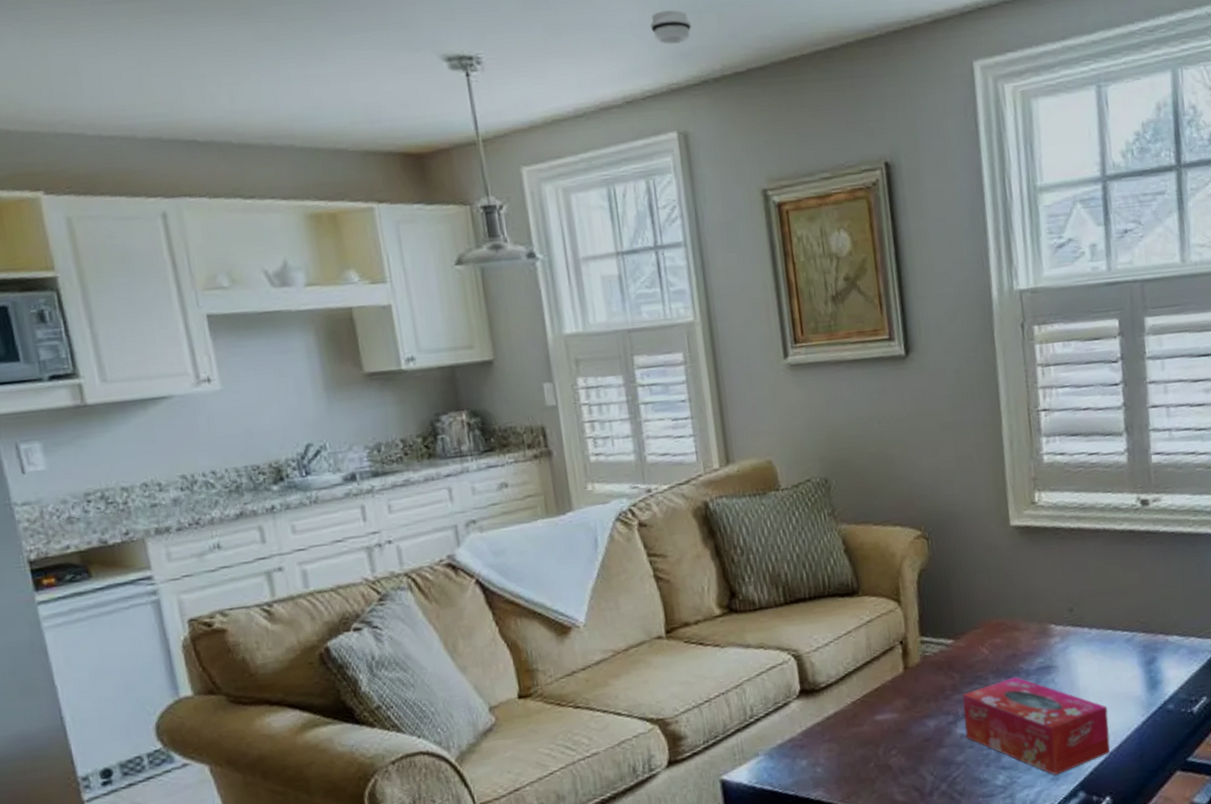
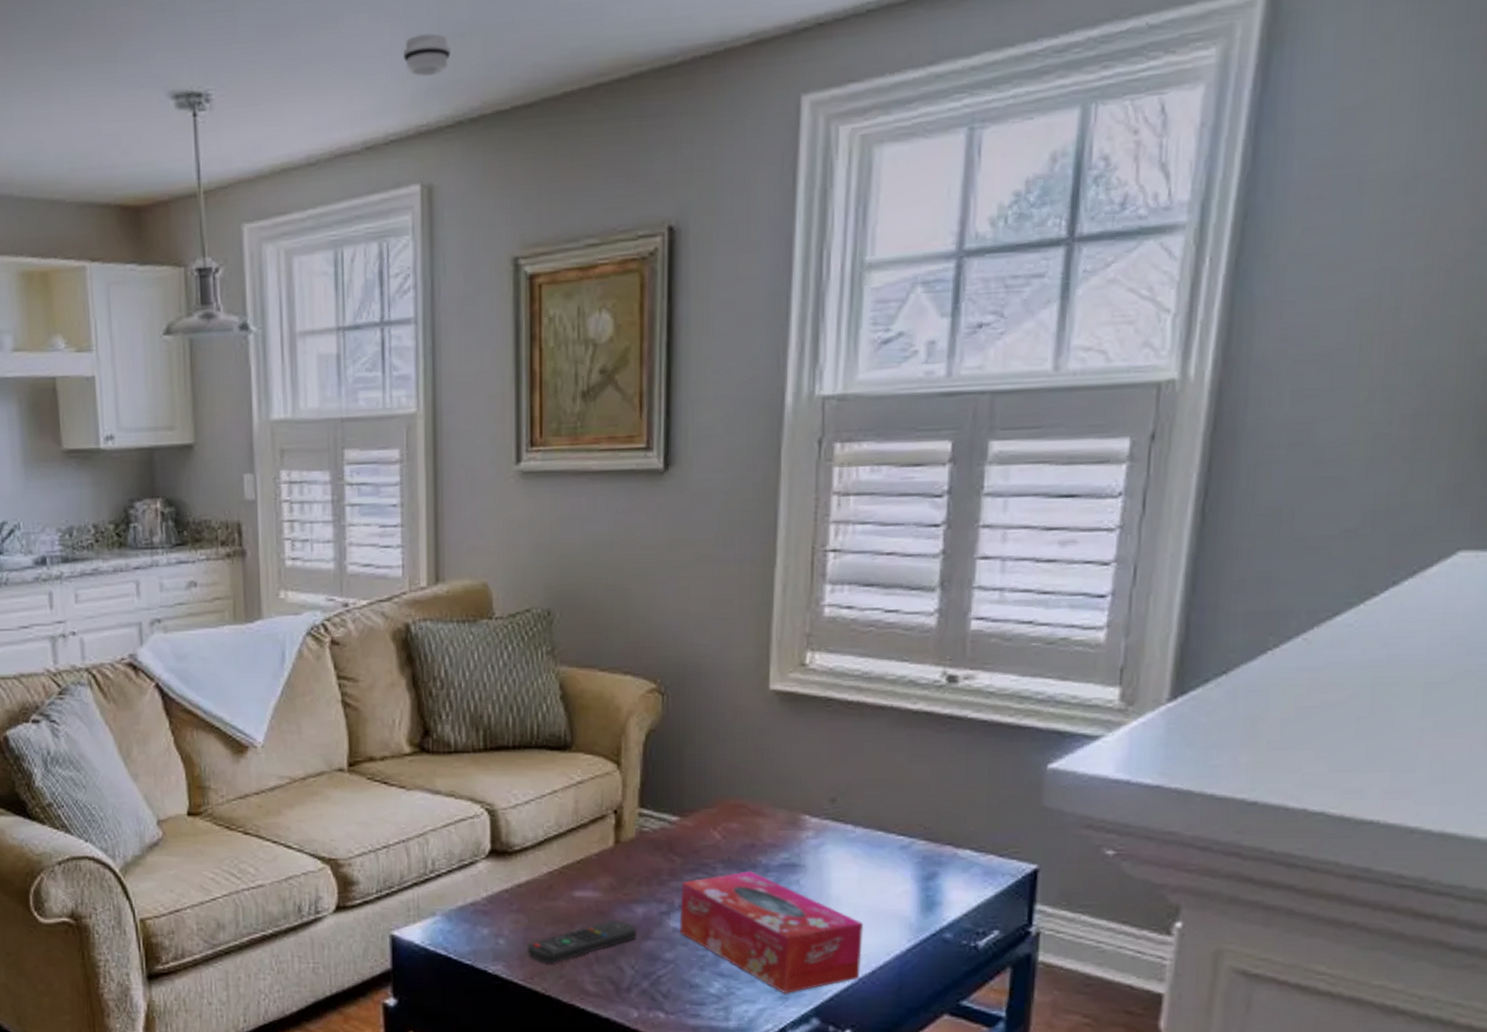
remote control: none [841,735,932,783] -> present [527,920,636,964]

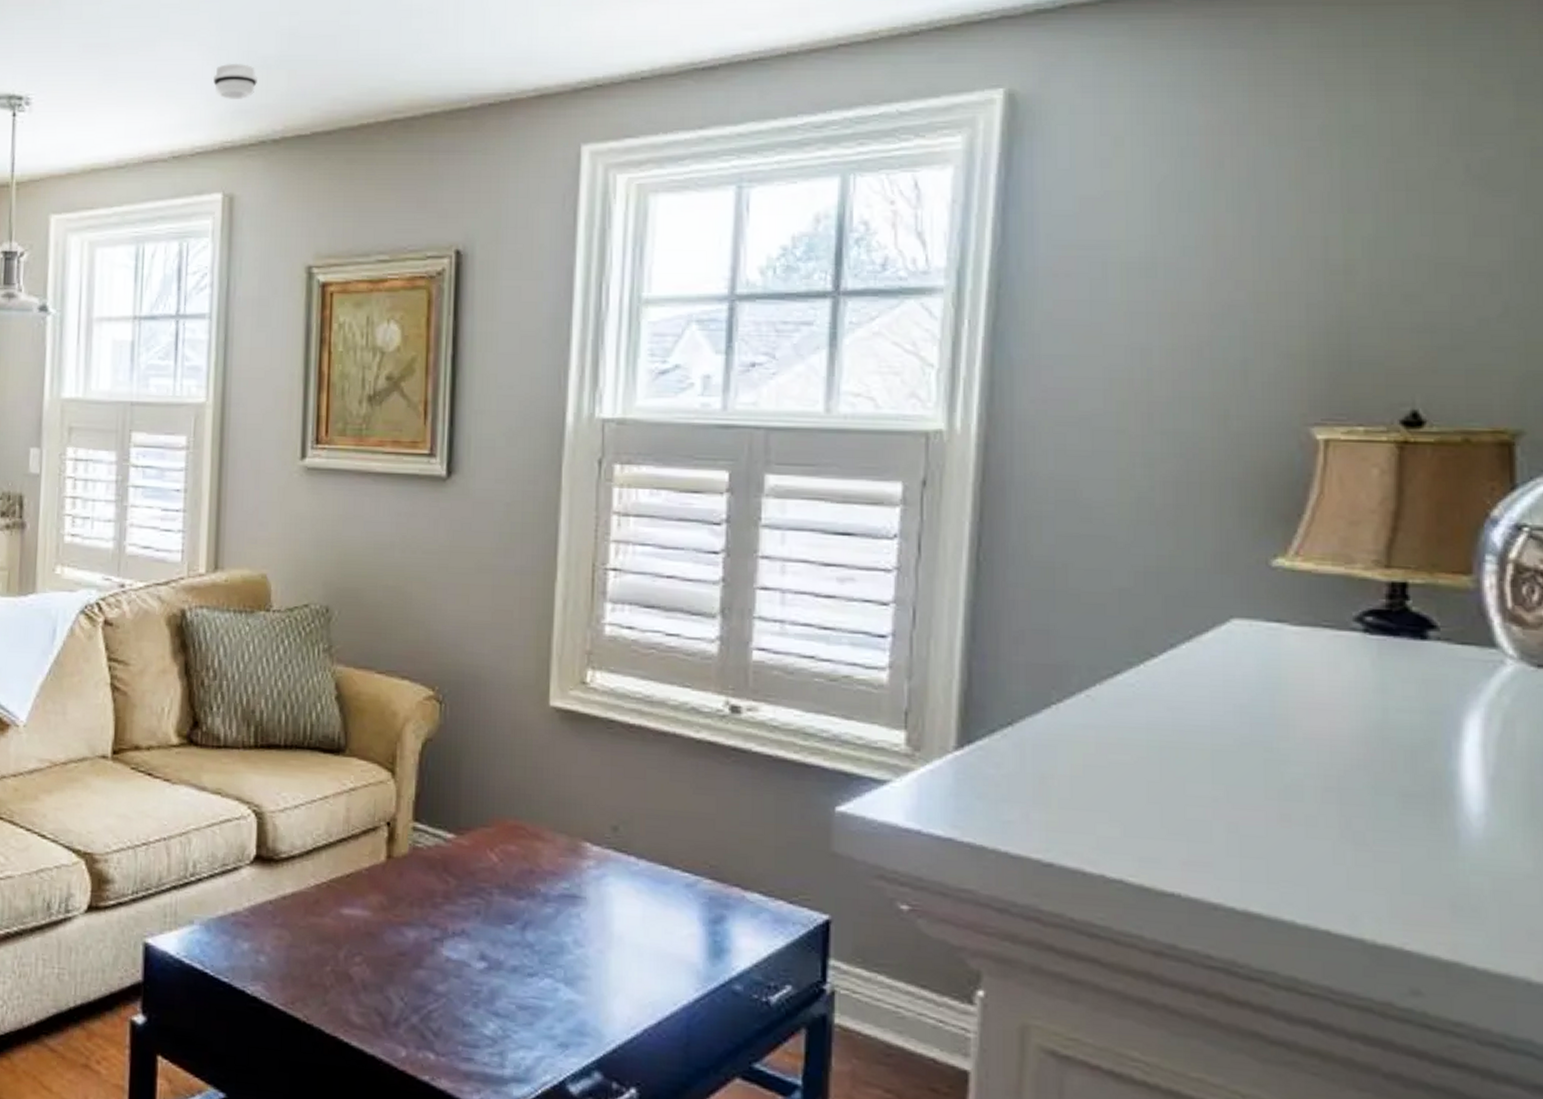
remote control: present [527,920,636,964] -> none [290,943,407,989]
tissue box: present [679,871,864,994] -> none [453,899,649,1042]

